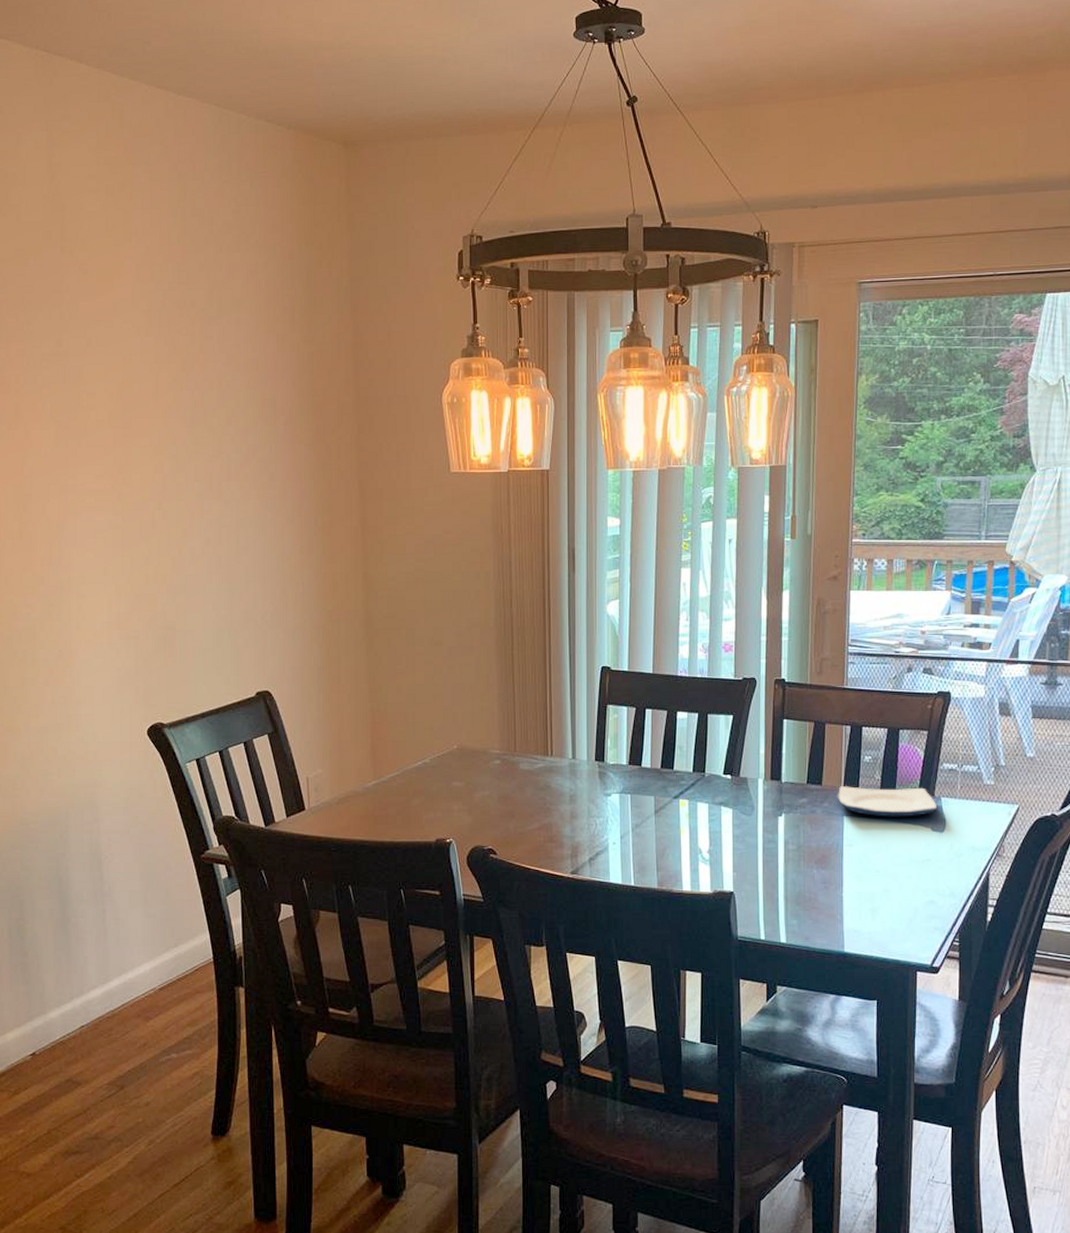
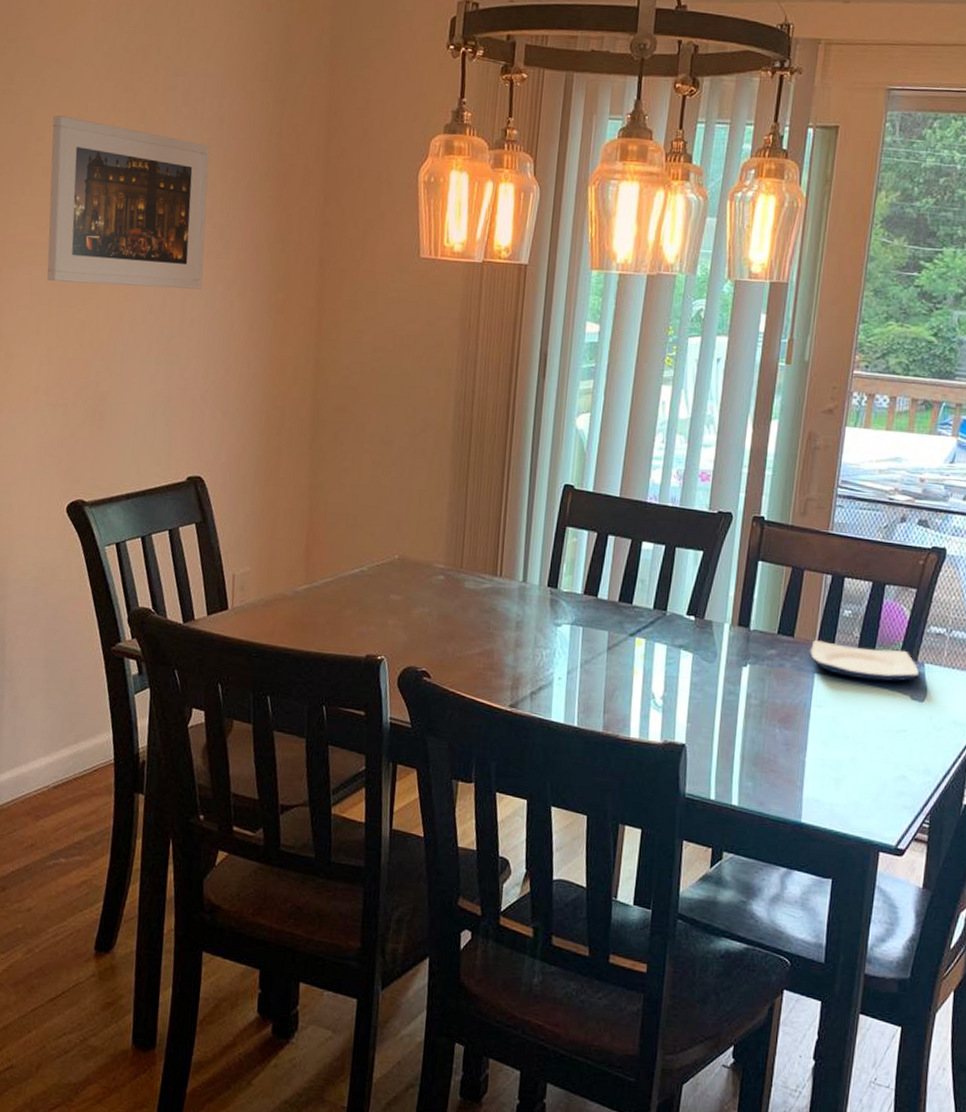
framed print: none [101,371,253,525] -> present [47,115,210,289]

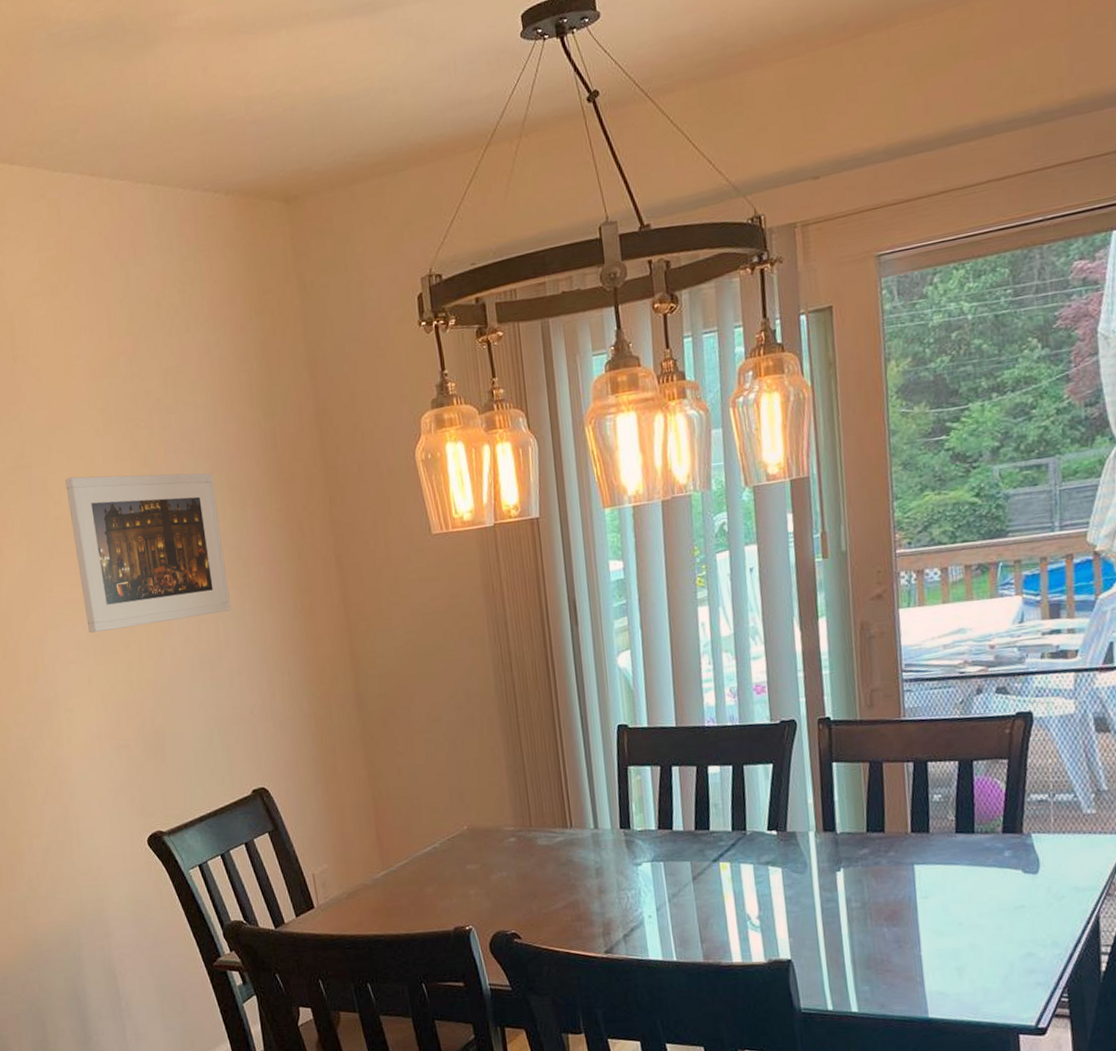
plate: present [810,640,919,682] -> none [905,825,1027,862]

